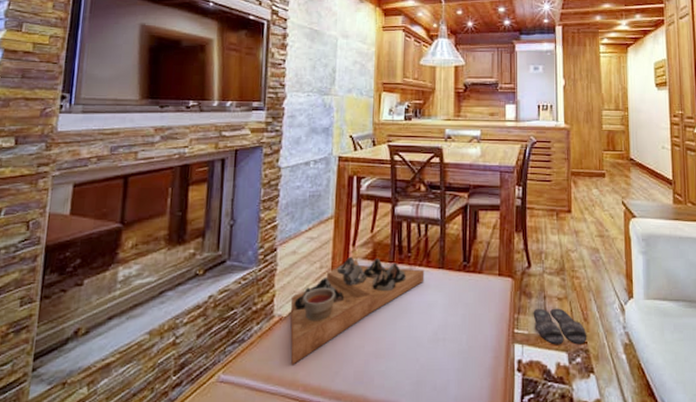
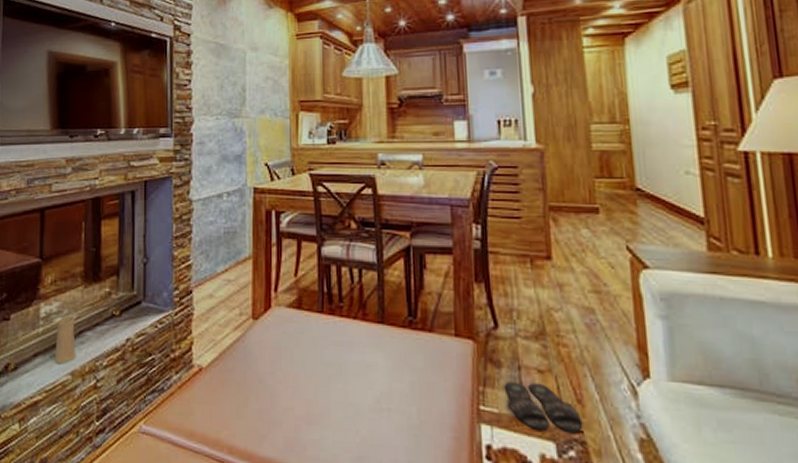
candle: none [131,277,157,325] -> present [54,315,76,364]
decorative tray: present [290,256,425,365] -> none [210,303,361,423]

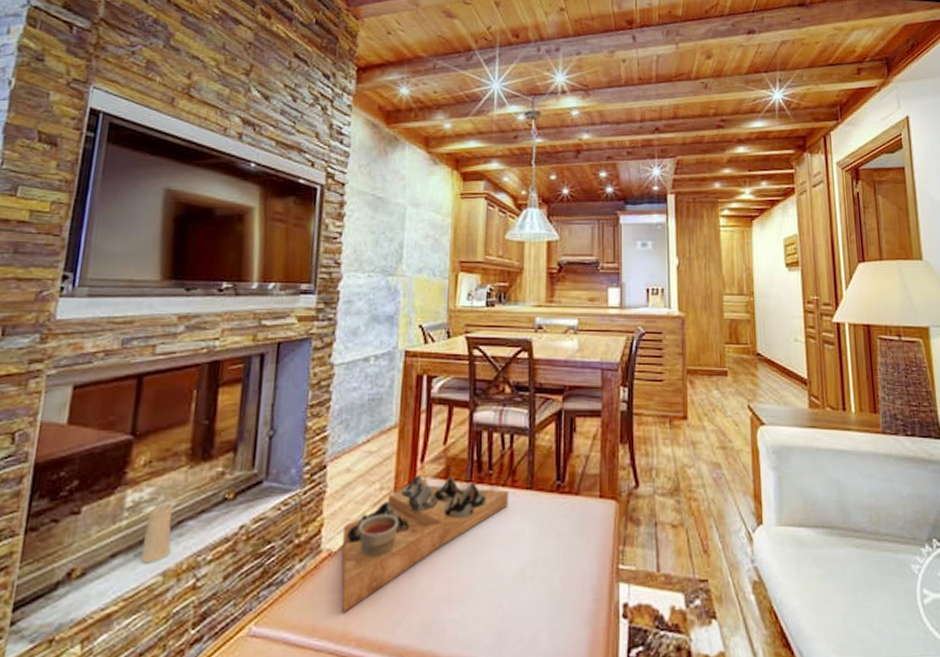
decorative tray: none [210,303,361,423] -> present [341,474,509,613]
slippers: present [504,381,582,434] -> none [642,537,707,584]

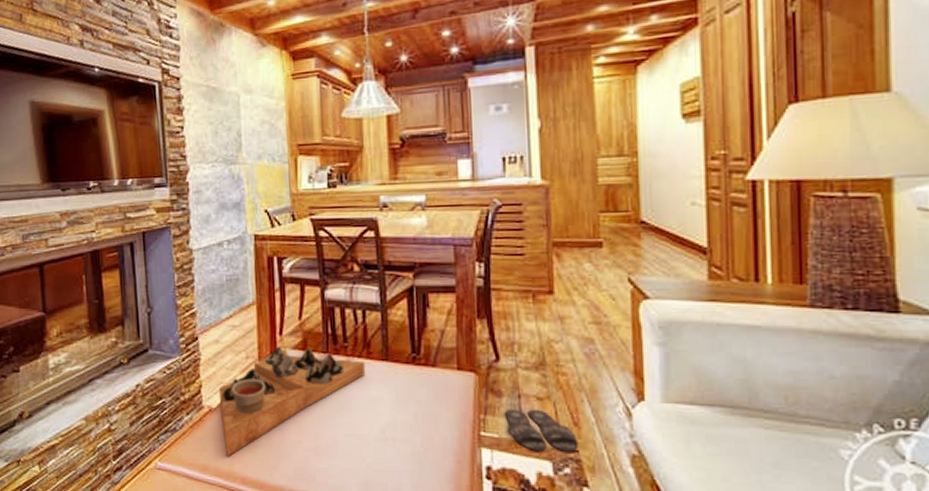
candle: present [140,502,175,564] -> none [66,365,88,410]
slippers: none [642,537,707,584] -> present [504,409,577,453]

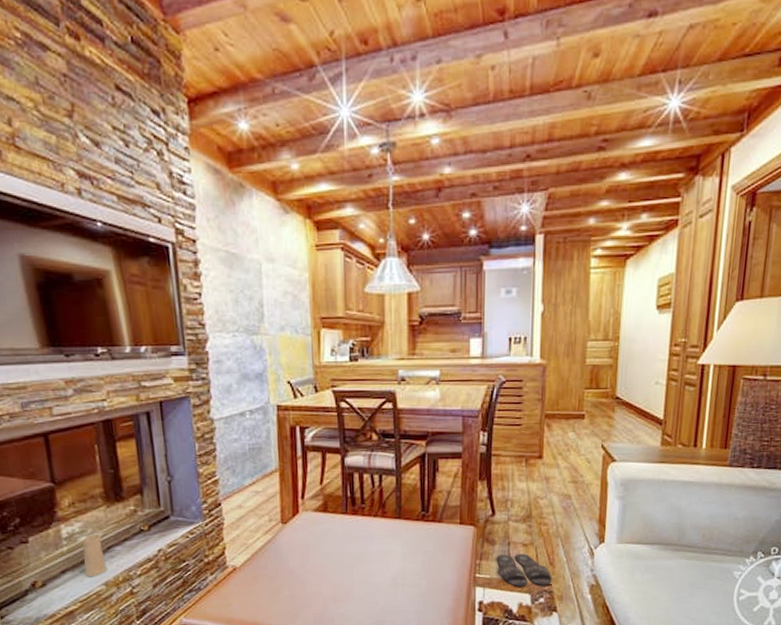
candle: none [66,365,88,410] -> present [82,533,108,577]
decorative tray: present [218,346,366,457] -> none [242,509,381,610]

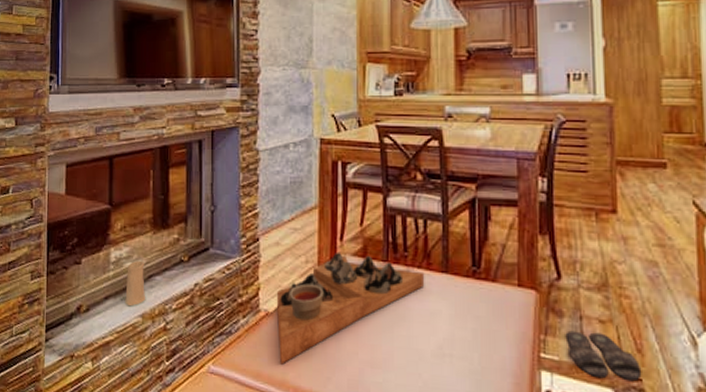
decorative tray: none [242,509,381,610] -> present [276,251,425,365]

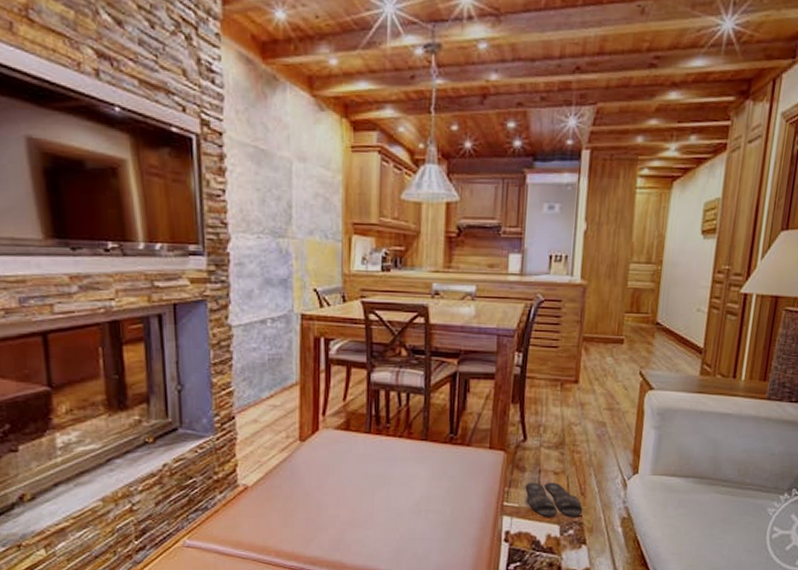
candle: present [125,260,146,307] -> none [78,444,106,492]
decorative tray: present [276,251,425,365] -> none [255,426,406,532]

